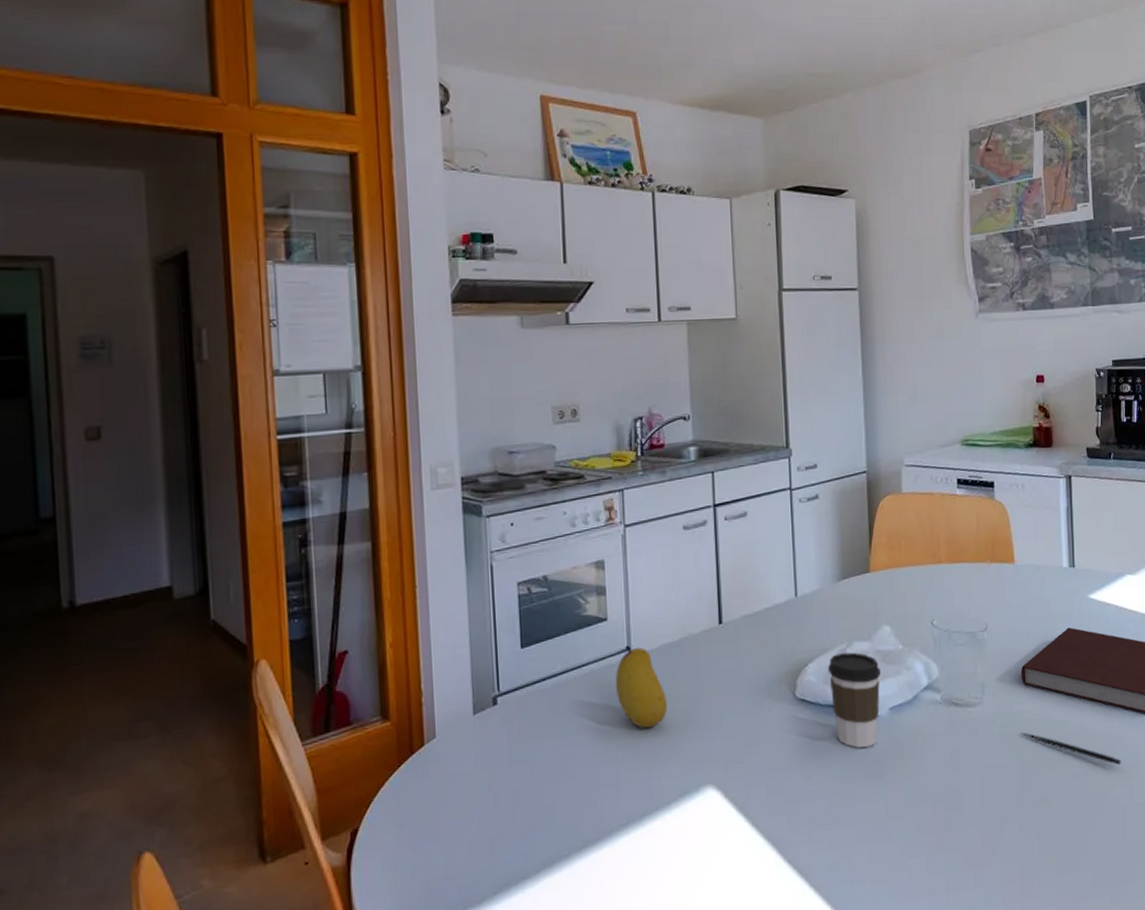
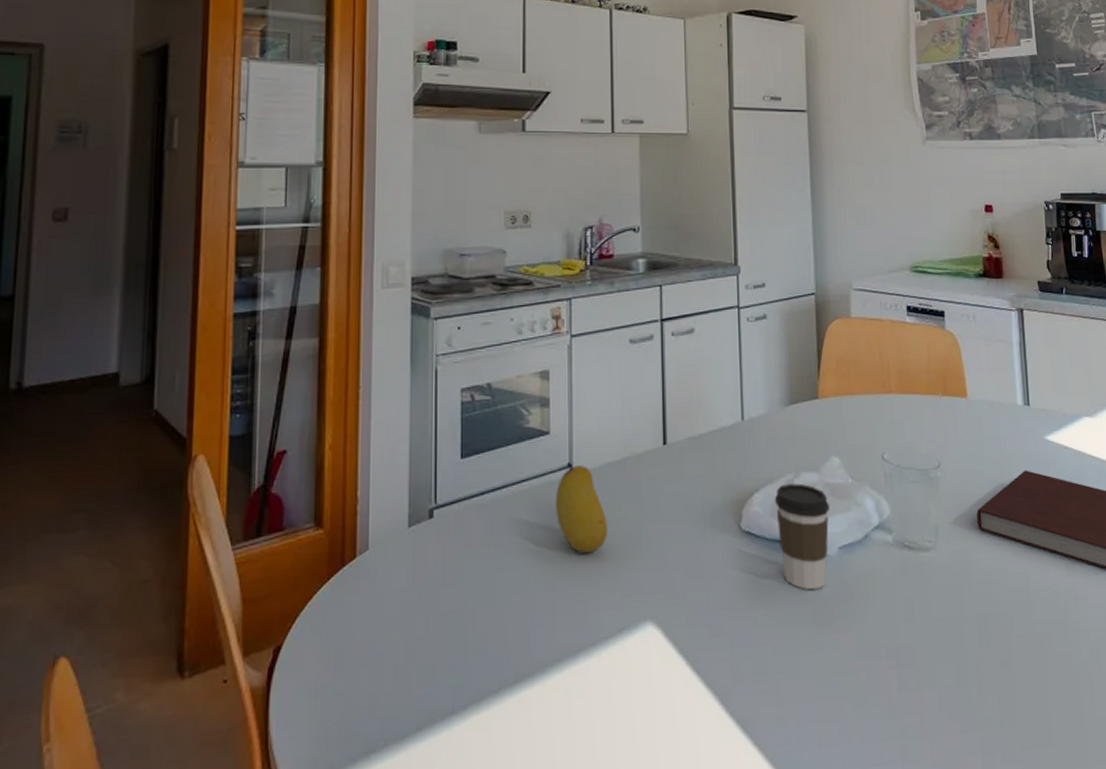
pen: present [1020,732,1121,766] -> none [977,583,1086,628]

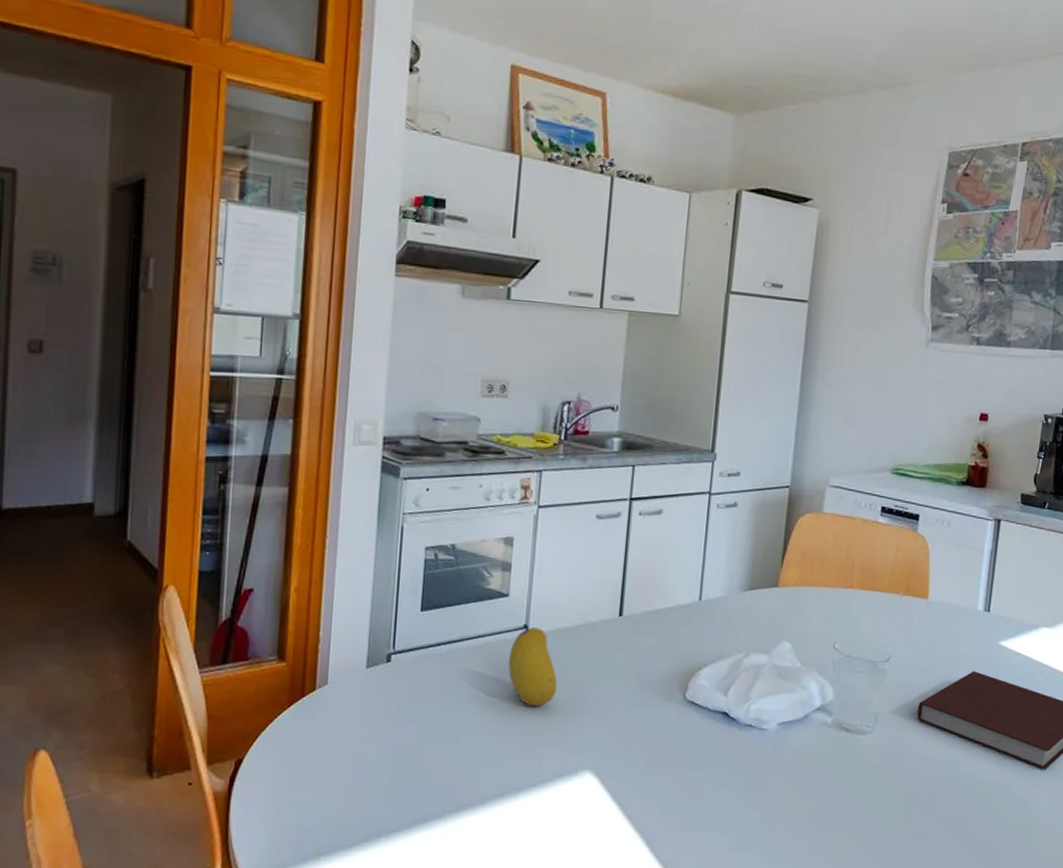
coffee cup: present [774,483,829,590] -> none [721,662,775,758]

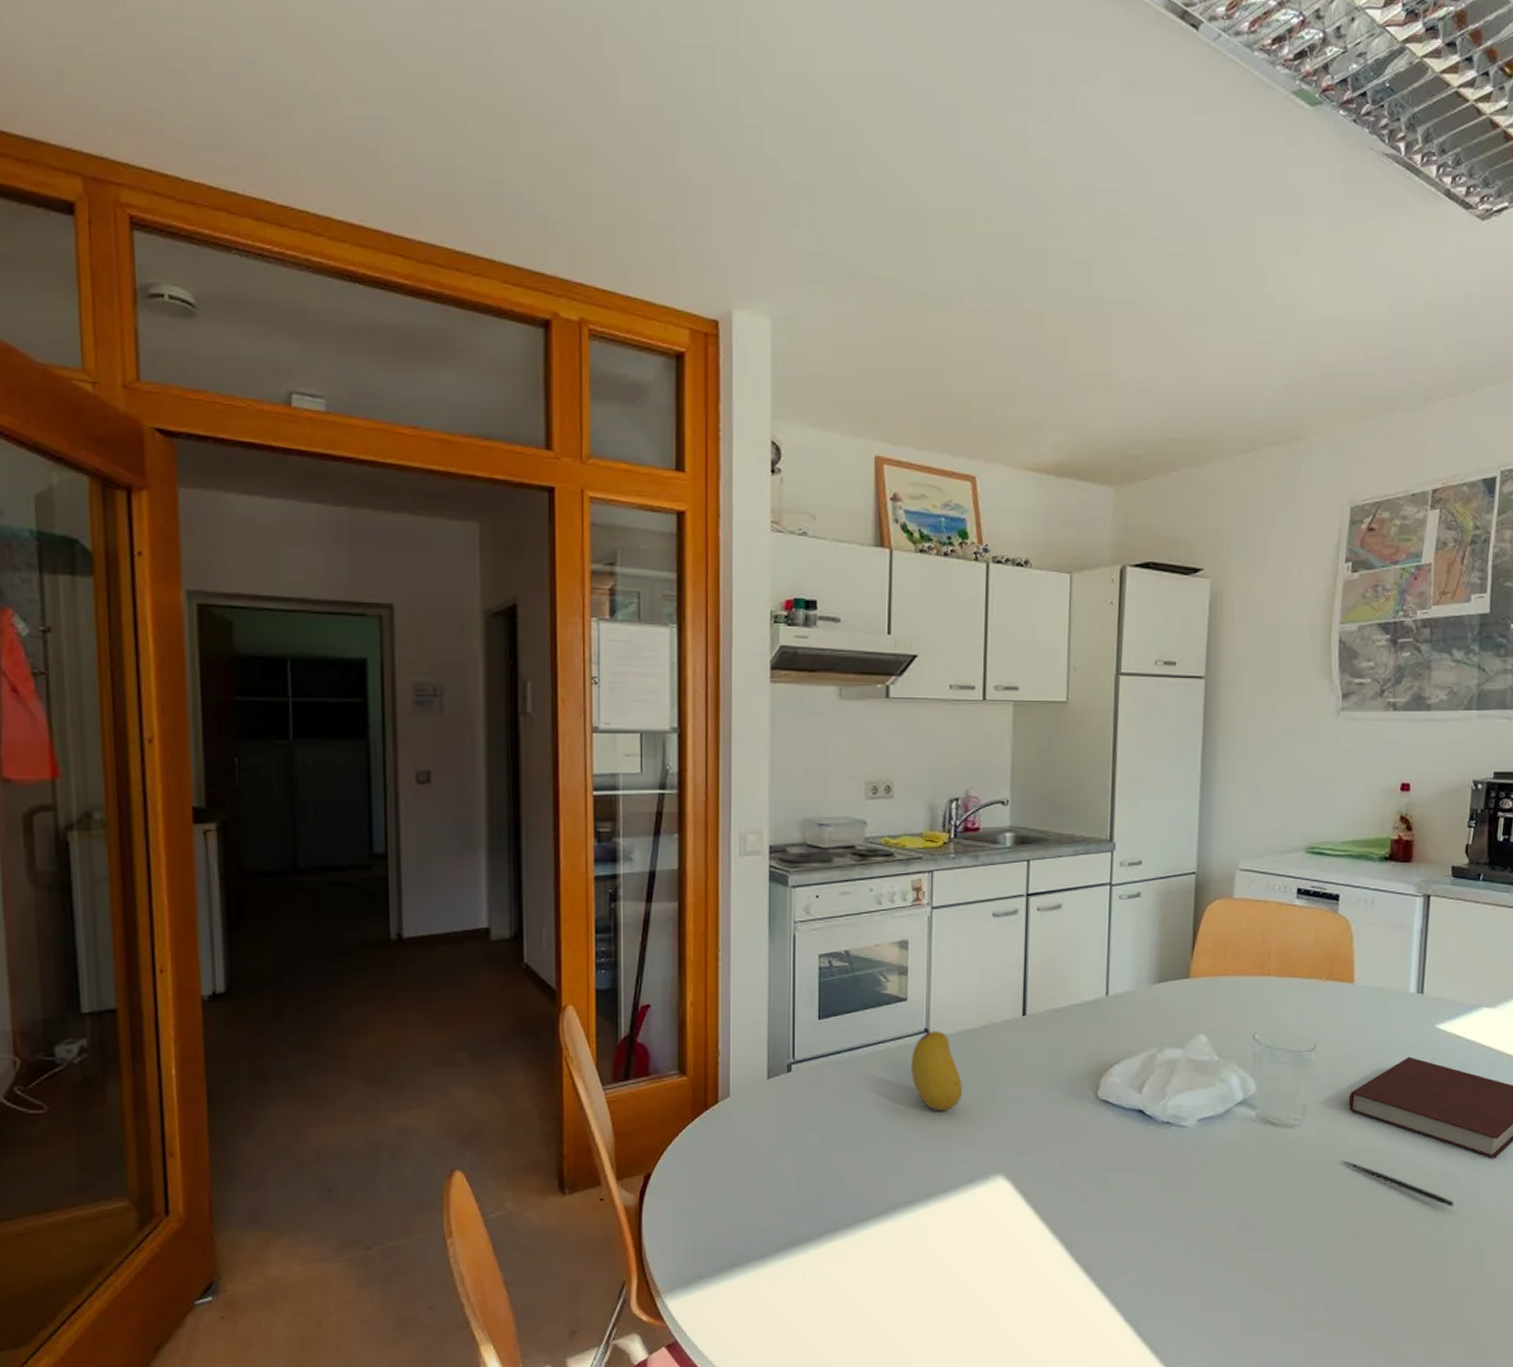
pen: none [908,767,1007,815] -> present [1341,1160,1454,1207]

